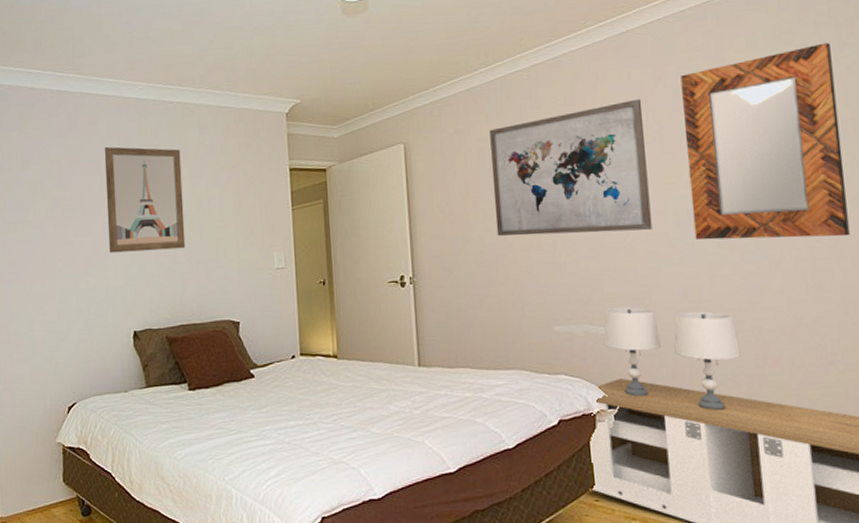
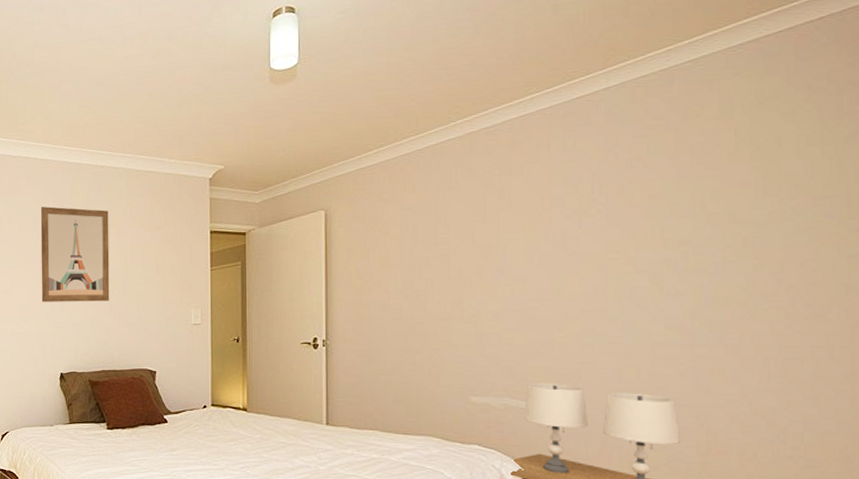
wall art: present [489,98,653,236] -> none [415,169,589,306]
home mirror: present [680,42,850,240] -> none [635,110,830,324]

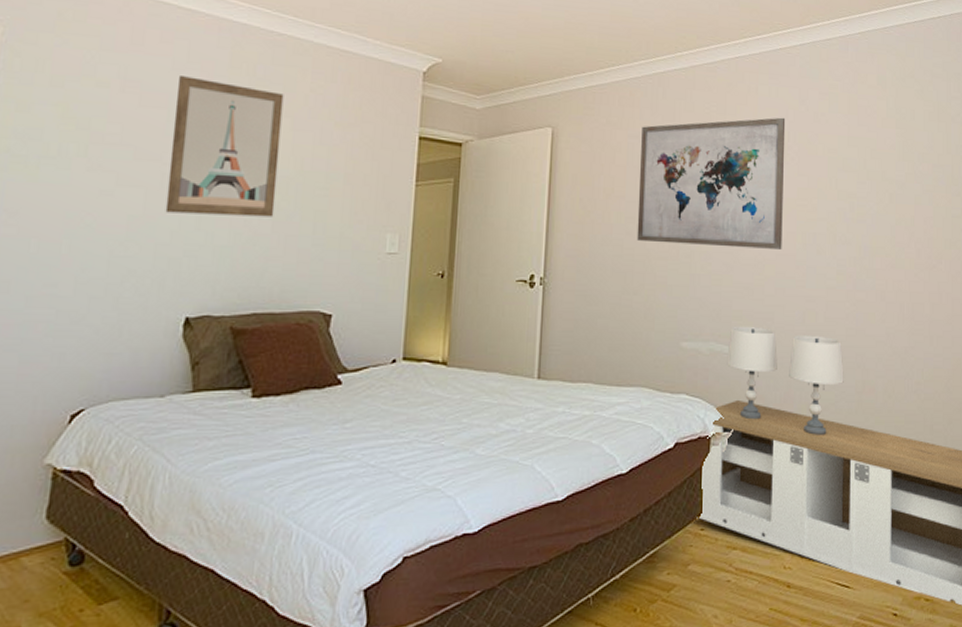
wall art: none [415,169,589,306] -> present [636,117,786,249]

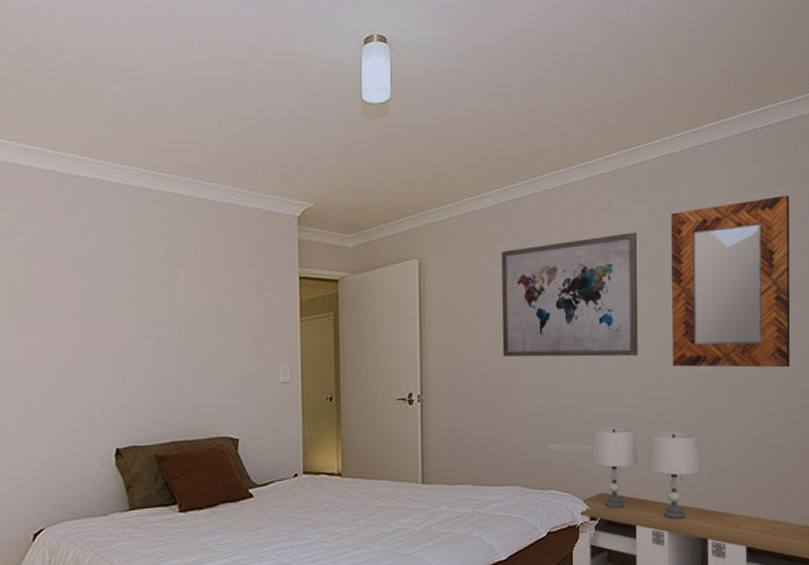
wall art: present [165,76,284,217] -> none [84,239,180,360]
home mirror: none [818,92,941,273] -> present [671,195,791,368]

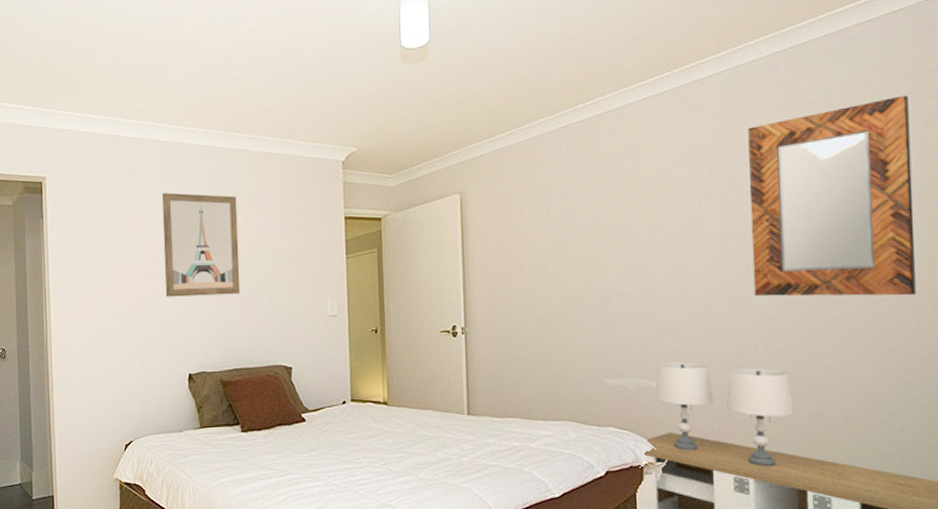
wall art: none [84,239,180,360] -> present [162,193,241,297]
wall art: present [501,232,638,357] -> none [548,151,711,289]

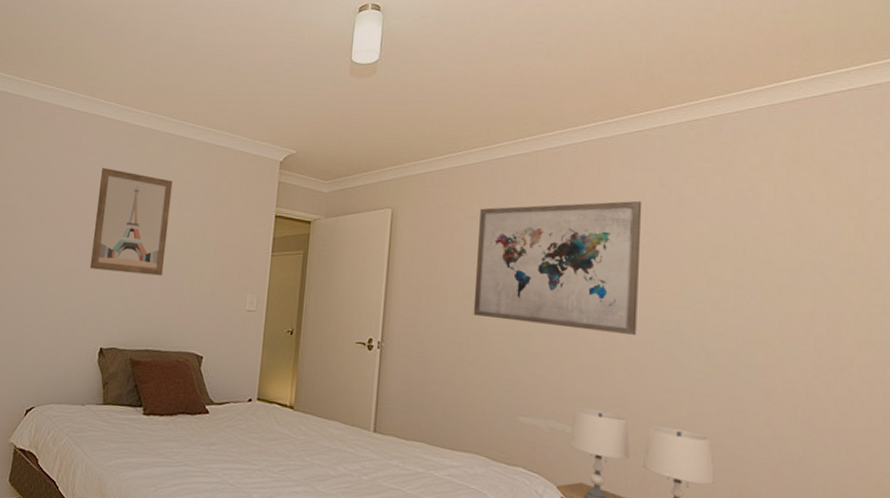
wall art: none [548,151,711,289] -> present [473,200,642,335]
home mirror: present [748,95,916,297] -> none [681,173,853,377]

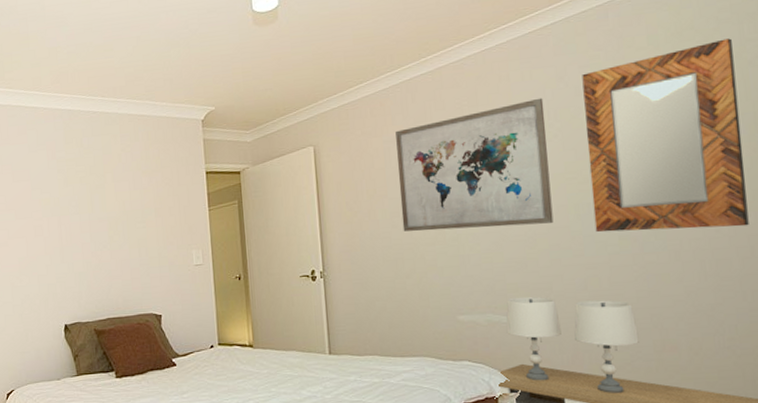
wall art: present [89,168,173,276] -> none [34,155,111,253]
home mirror: none [681,173,853,377] -> present [582,38,749,233]

